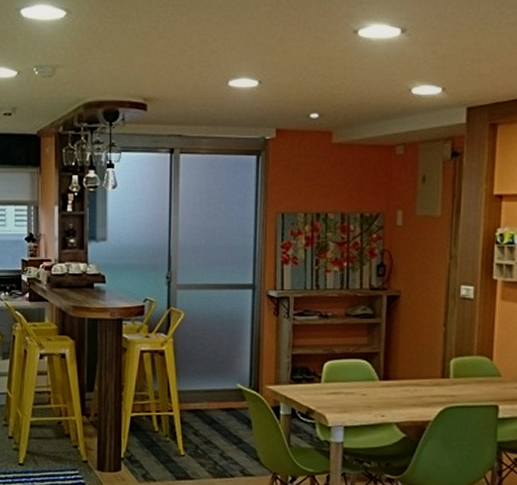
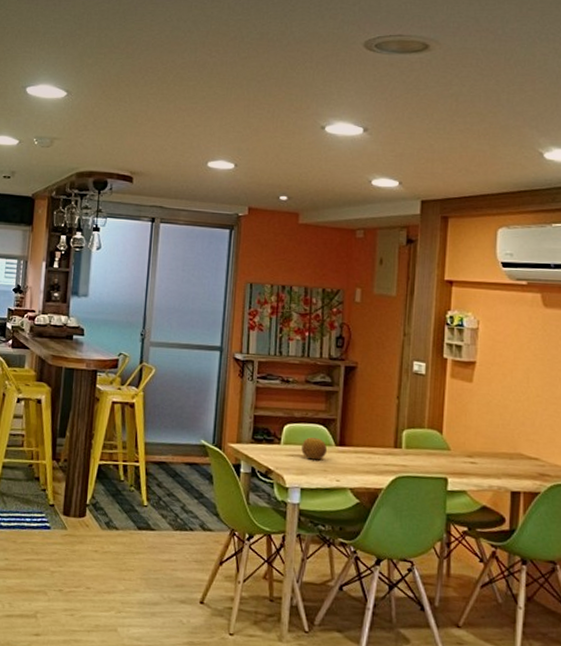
fruit: none [344,373,370,397] -> present [301,437,327,460]

